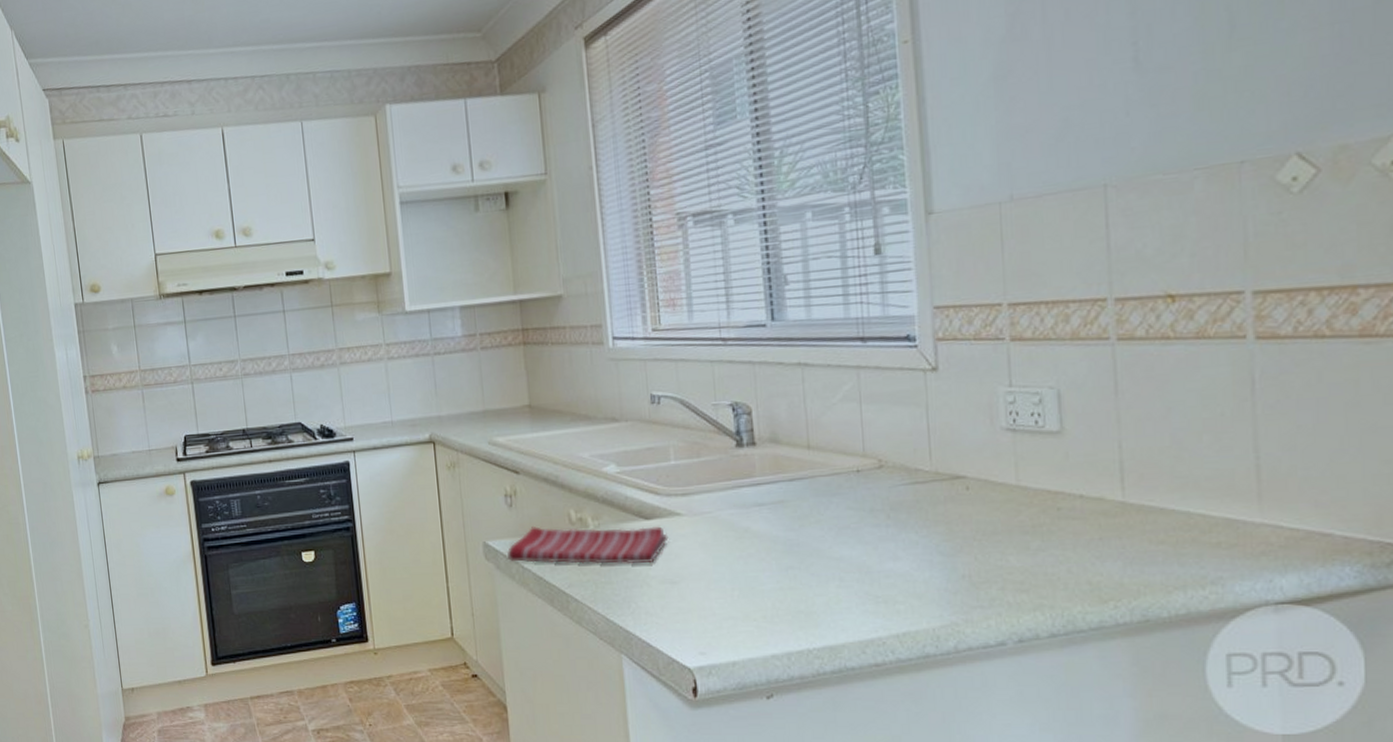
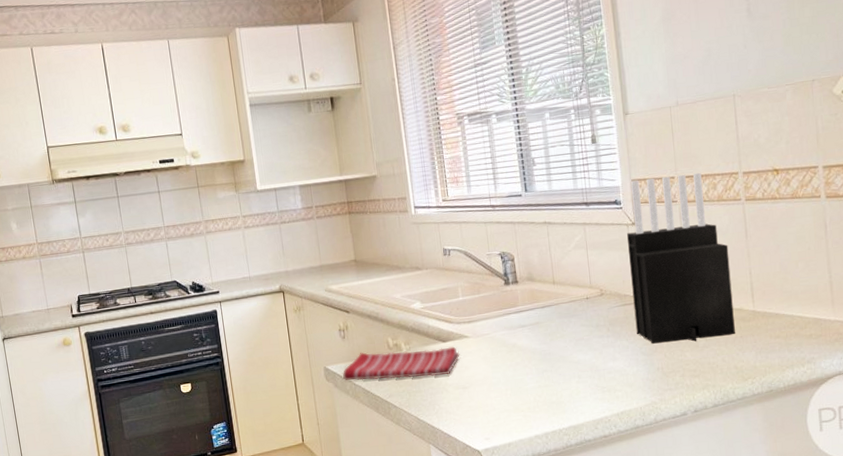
knife block: none [923,297,1091,541] -> present [627,172,735,344]

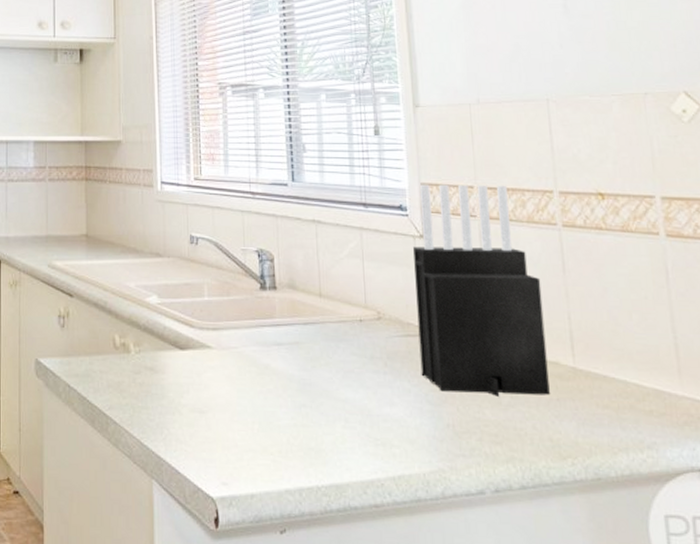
dish towel: present [343,346,460,381] -> none [57,348,200,391]

